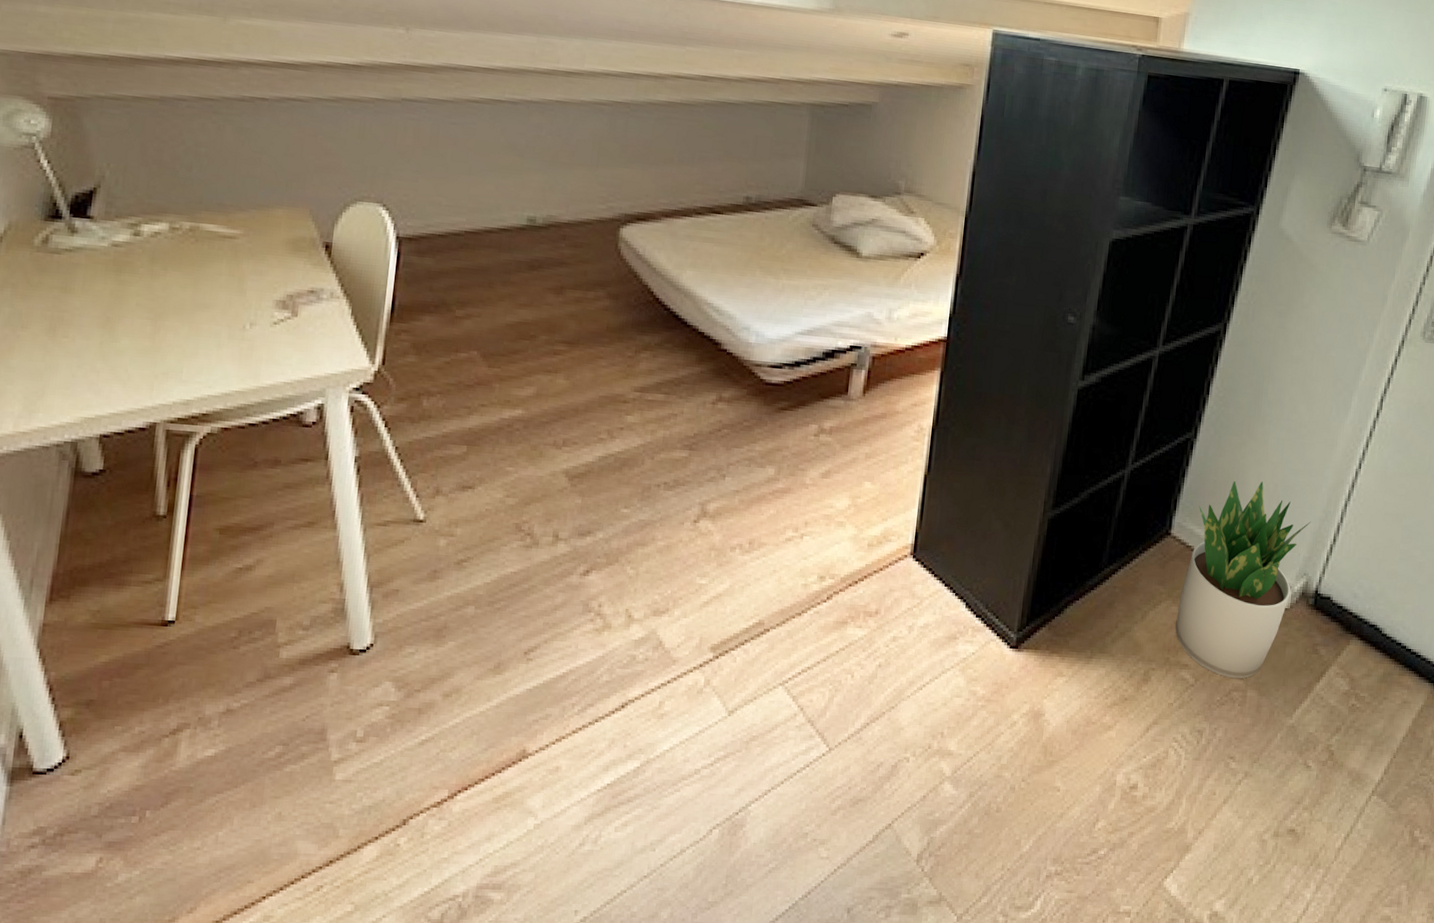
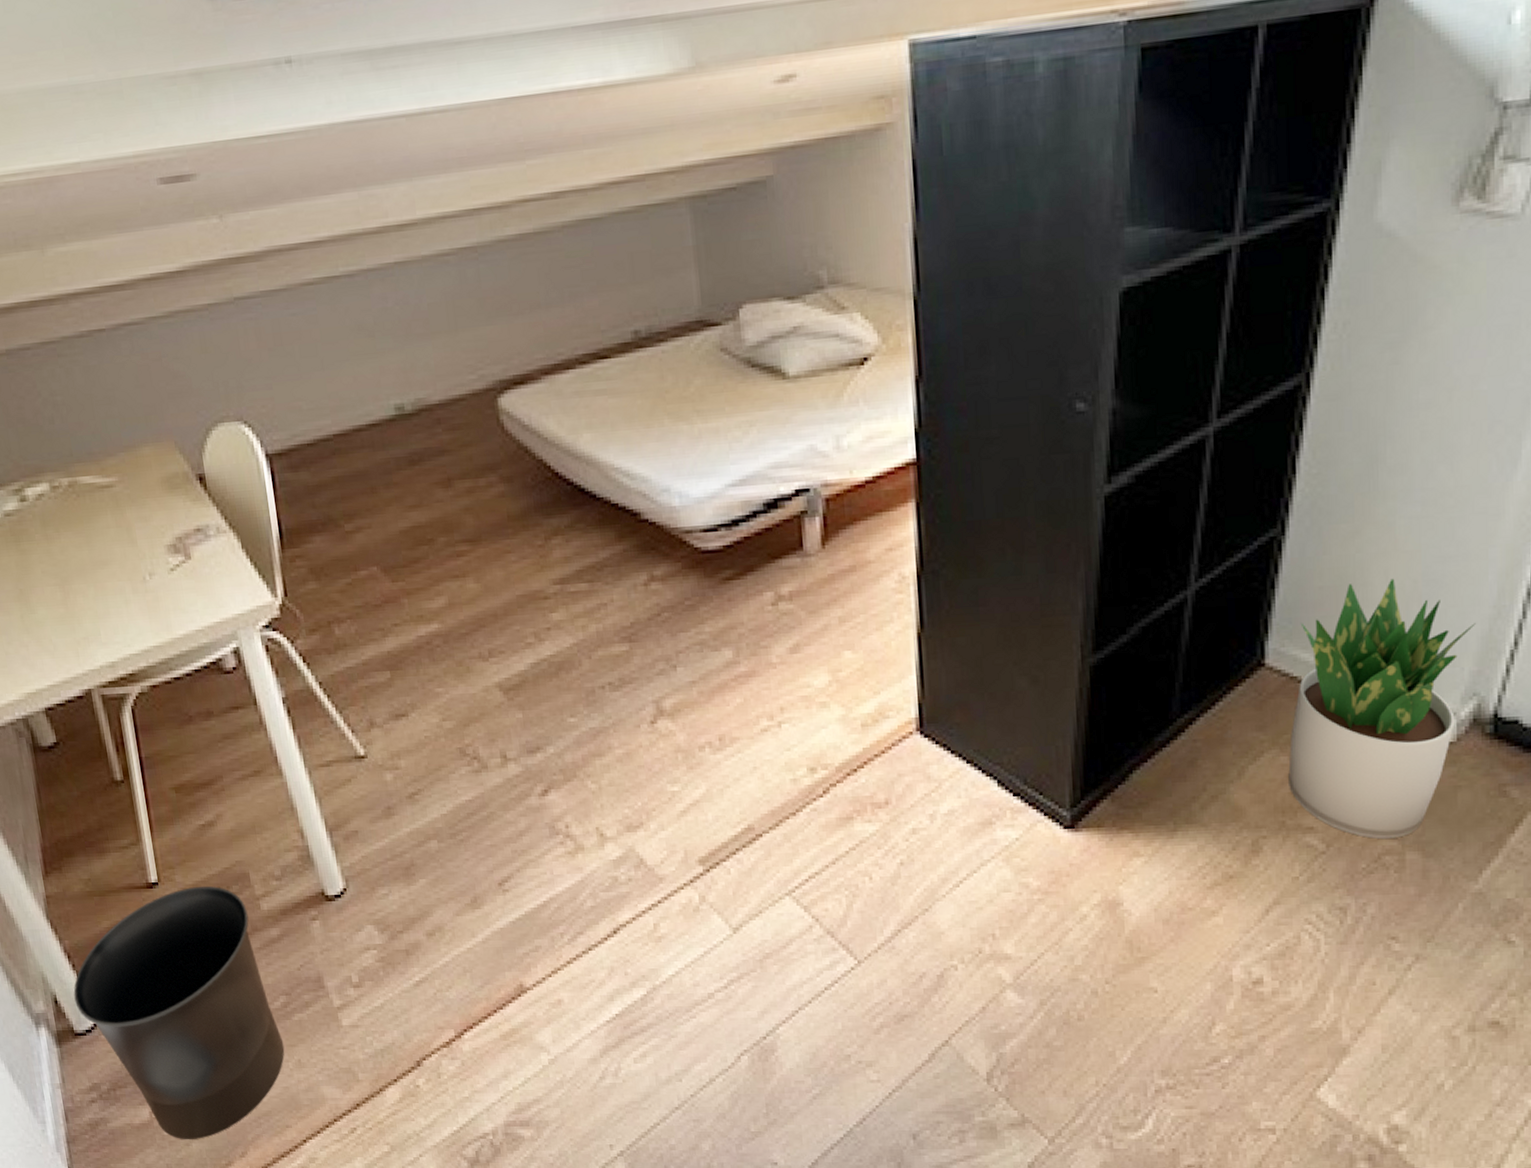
waste bin: none [43,628,268,892] -> present [73,885,285,1139]

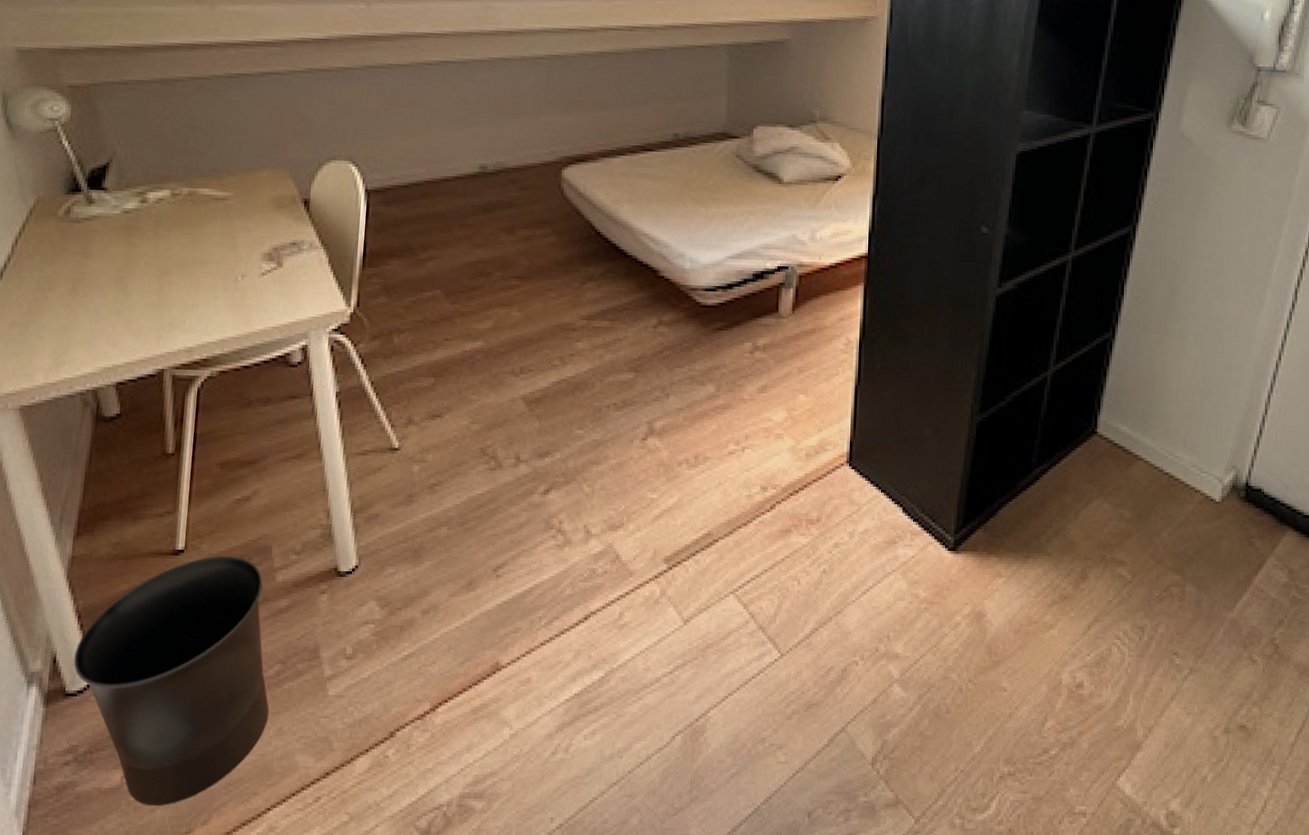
planter: present [1288,578,1476,839] -> none [1109,377,1235,573]

